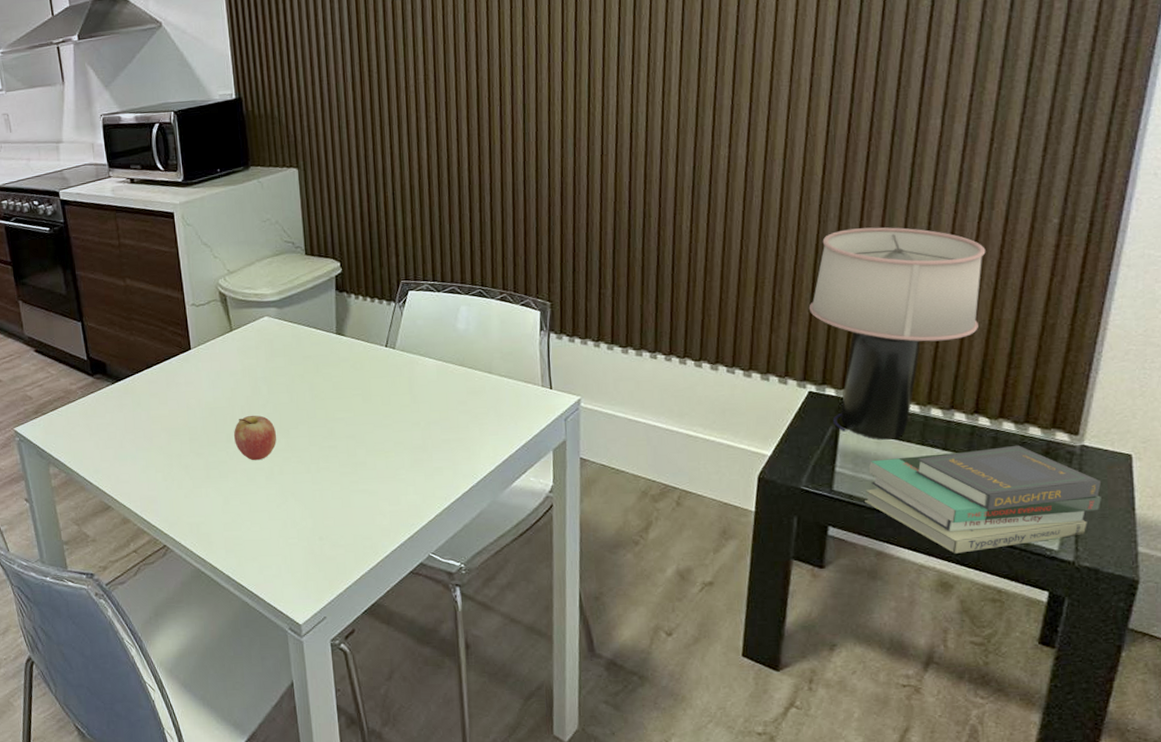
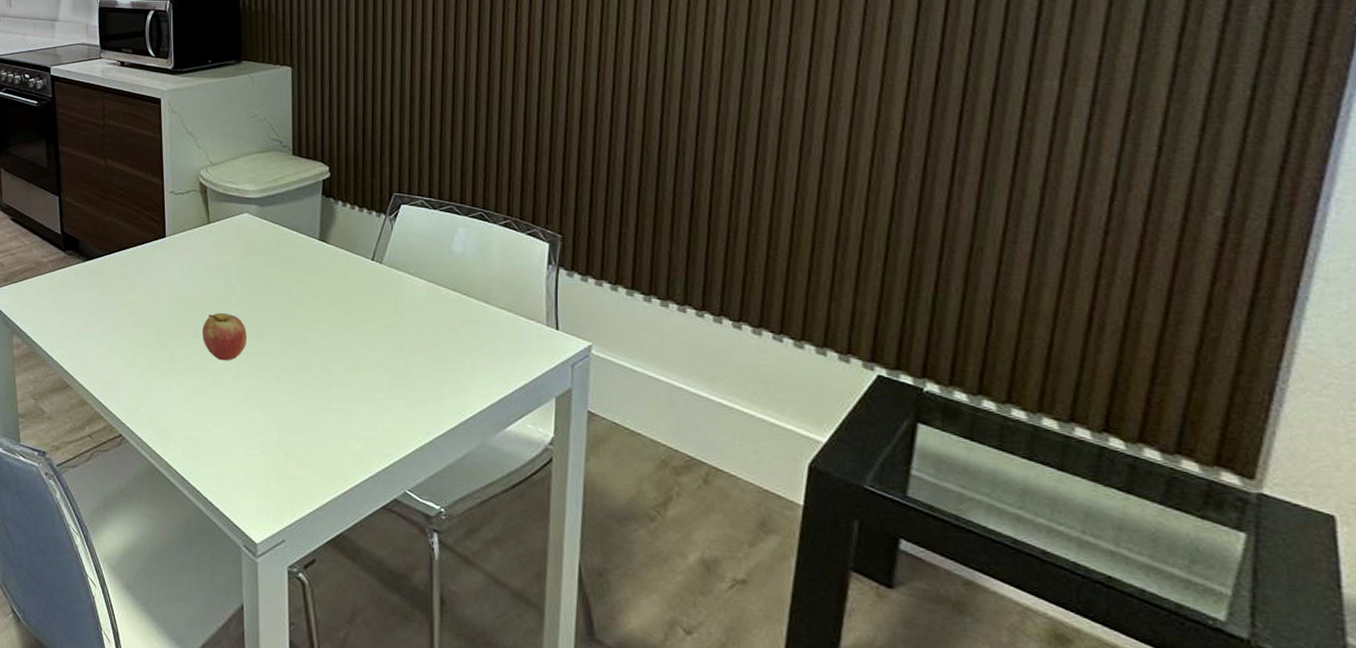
table lamp: present [808,227,986,440] -> none [880,194,1120,448]
books: present [864,445,1101,554] -> none [948,469,1290,608]

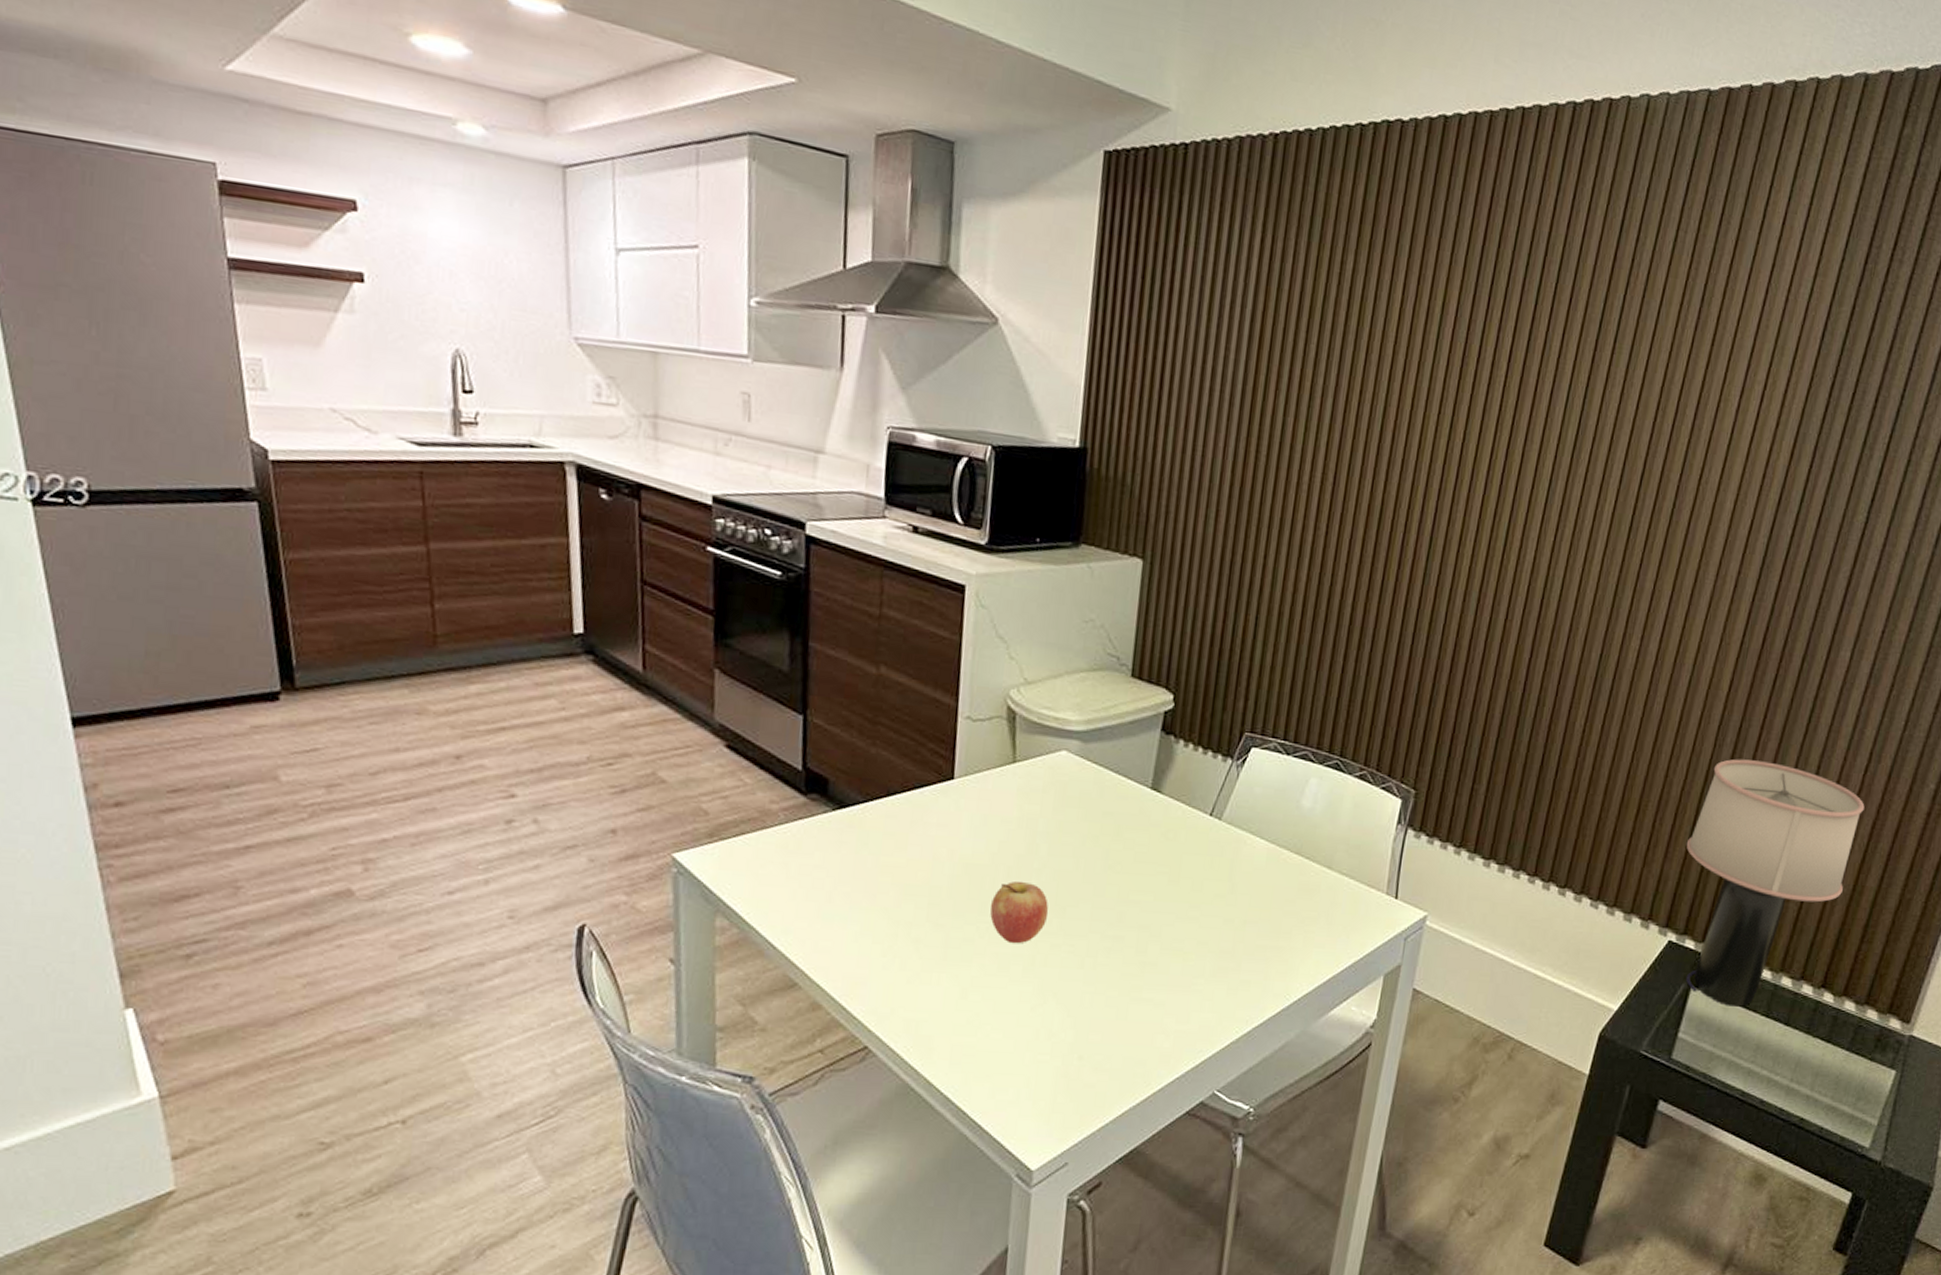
table lamp: none [880,194,1120,448] -> present [1685,759,1865,1007]

